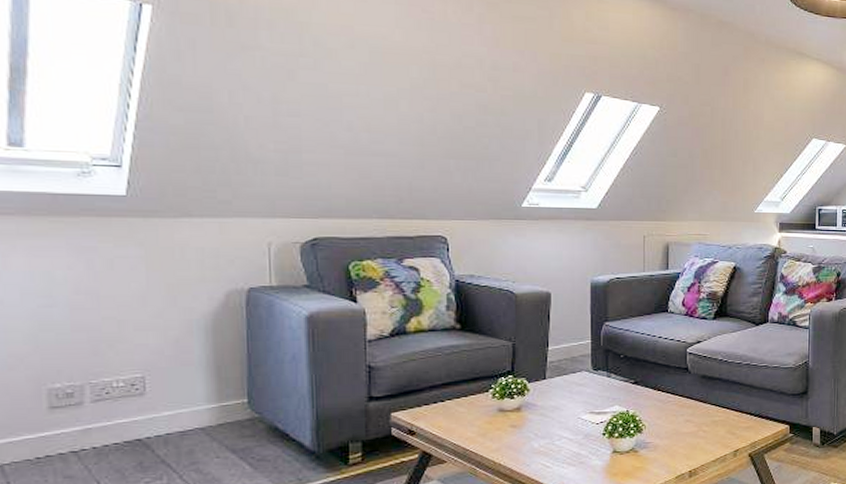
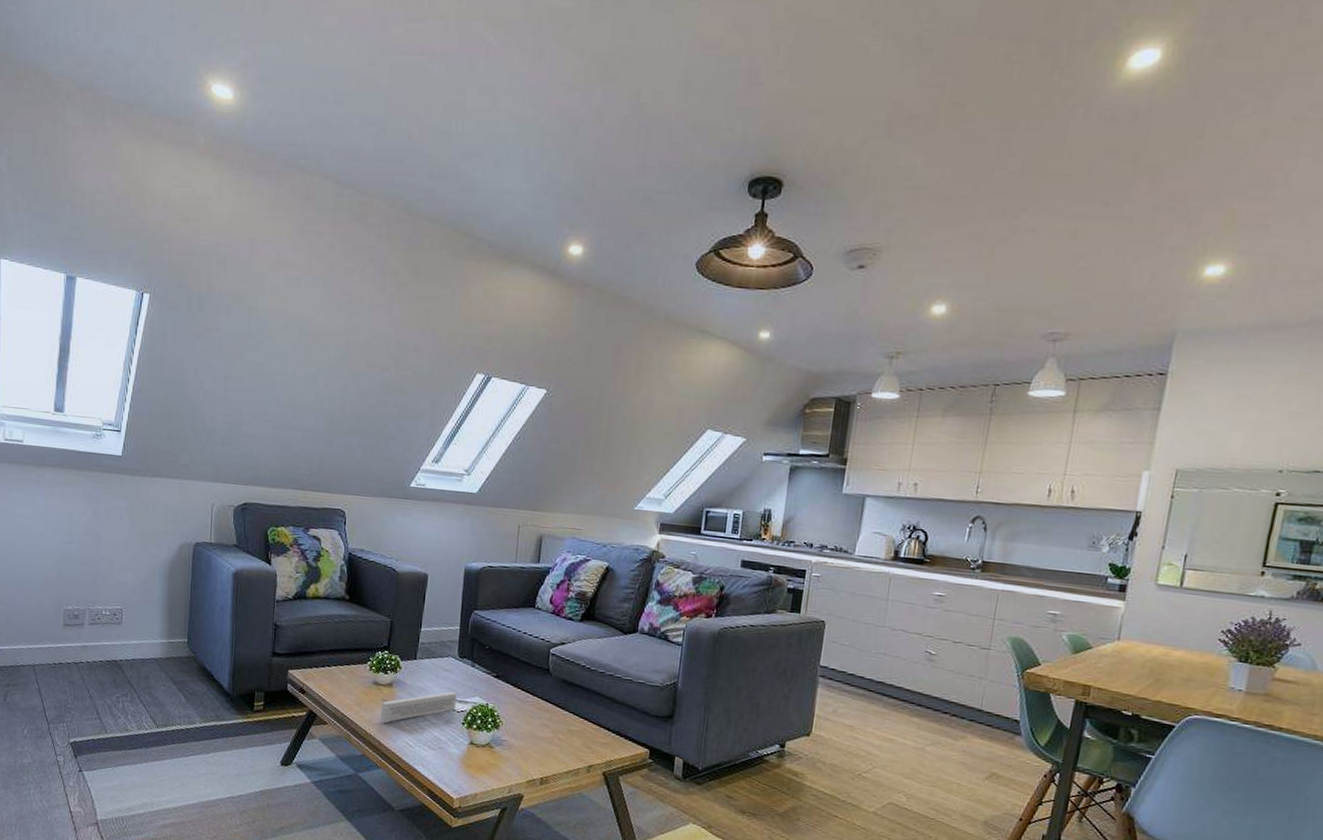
book: none [509,404,594,448] -> present [380,691,457,722]

